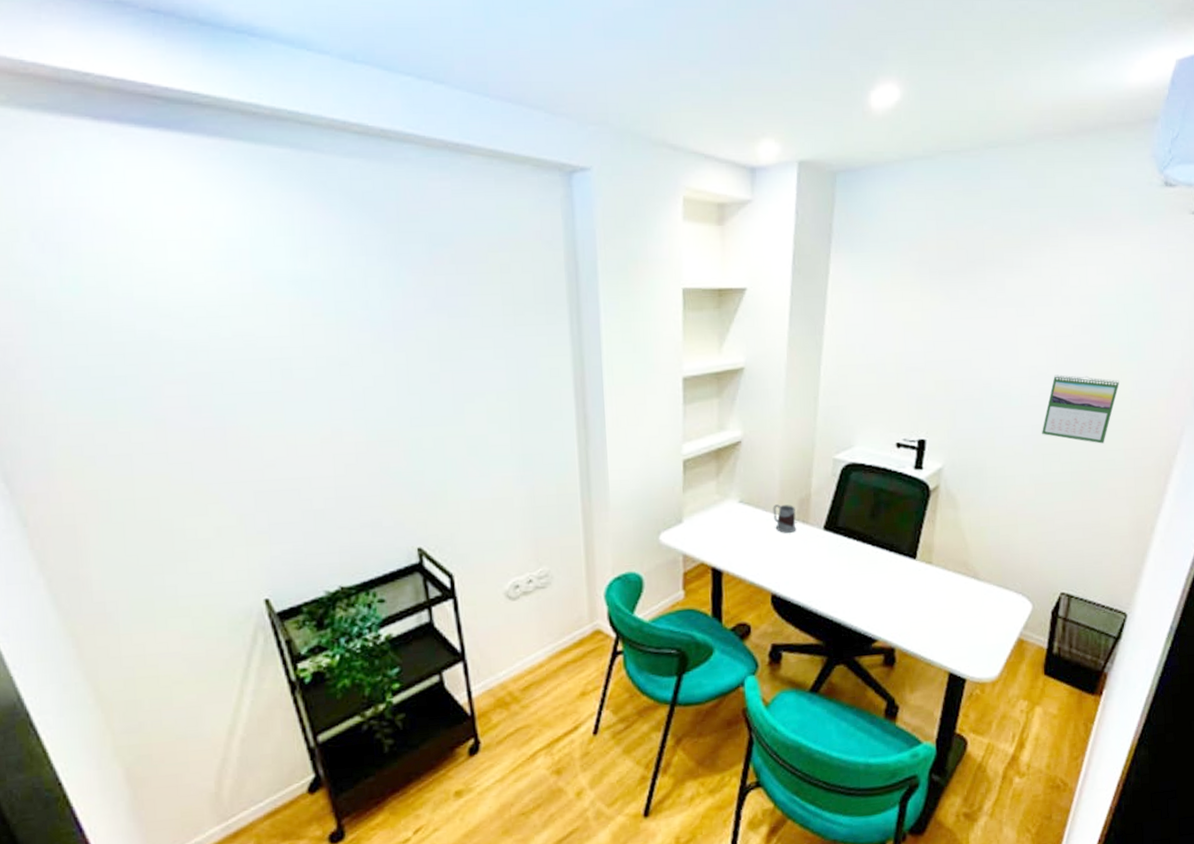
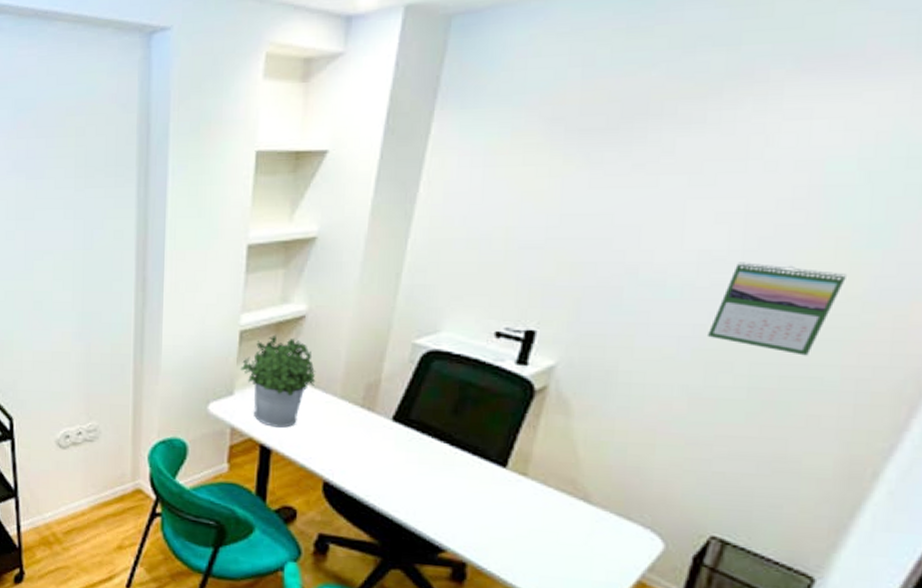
potted plant: none [687,461,756,549] -> present [240,334,316,428]
mug: present [773,504,796,533] -> none [334,387,361,419]

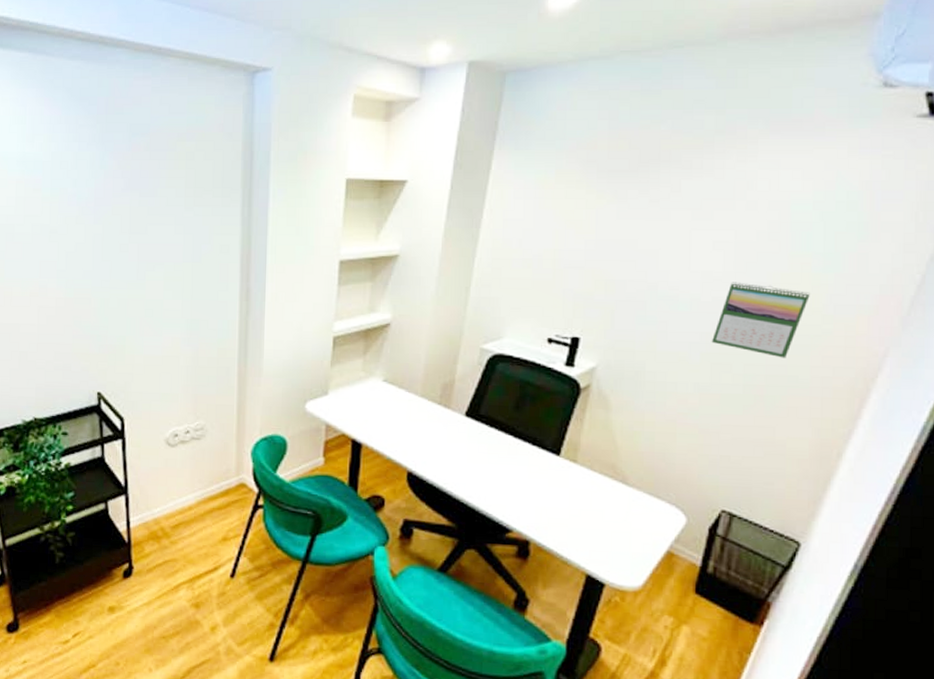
potted plant: present [240,334,316,428] -> none [334,340,400,424]

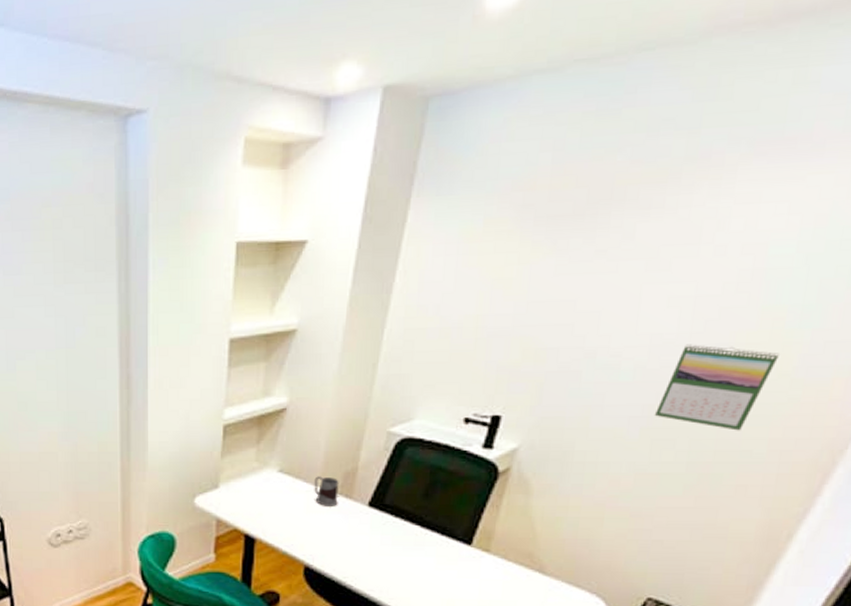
mug: none [415,387,438,415] -> present [314,476,339,506]

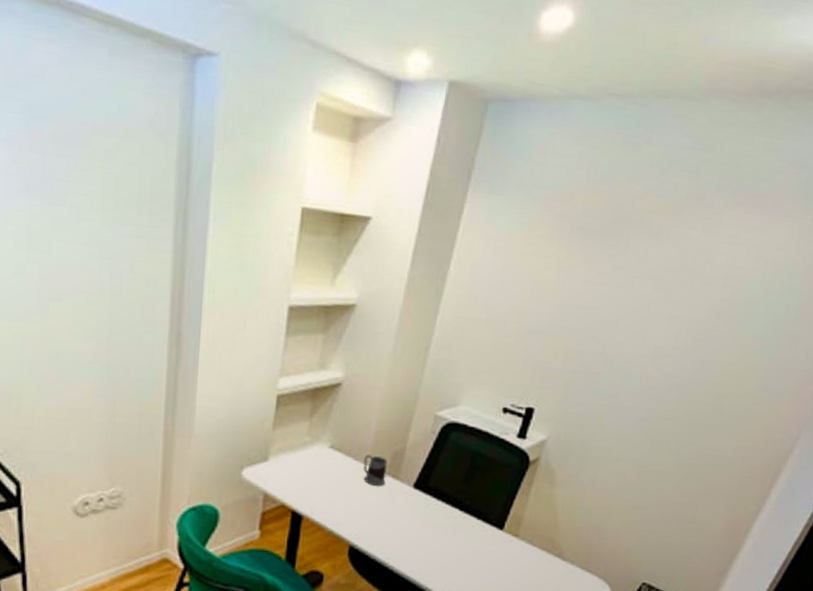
calendar: present [654,344,779,431] -> none [654,358,746,438]

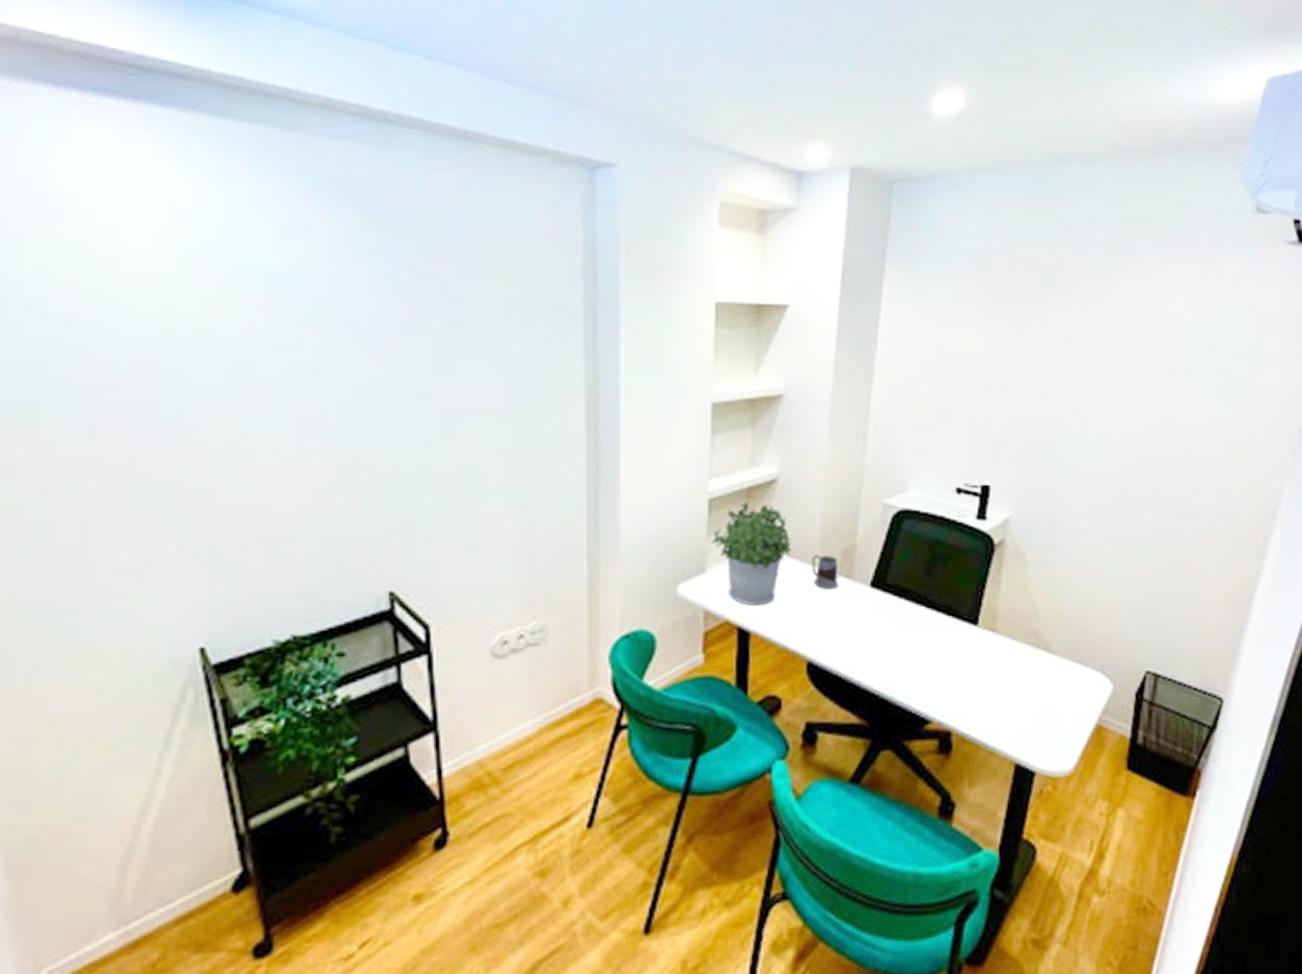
potted plant: none [276,400,349,494] -> present [711,501,792,606]

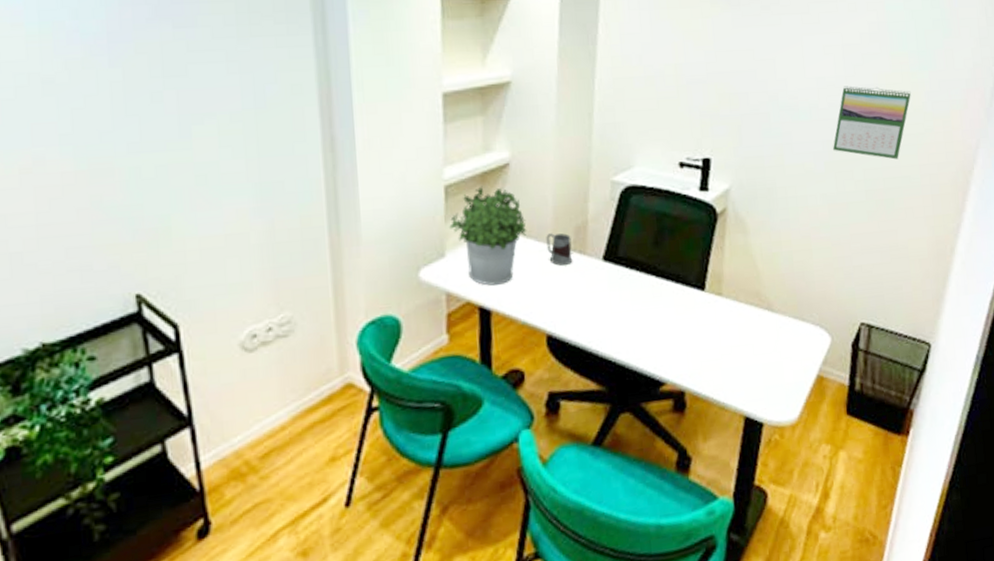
calendar: none [1122,416,1210,498] -> present [832,86,911,160]

